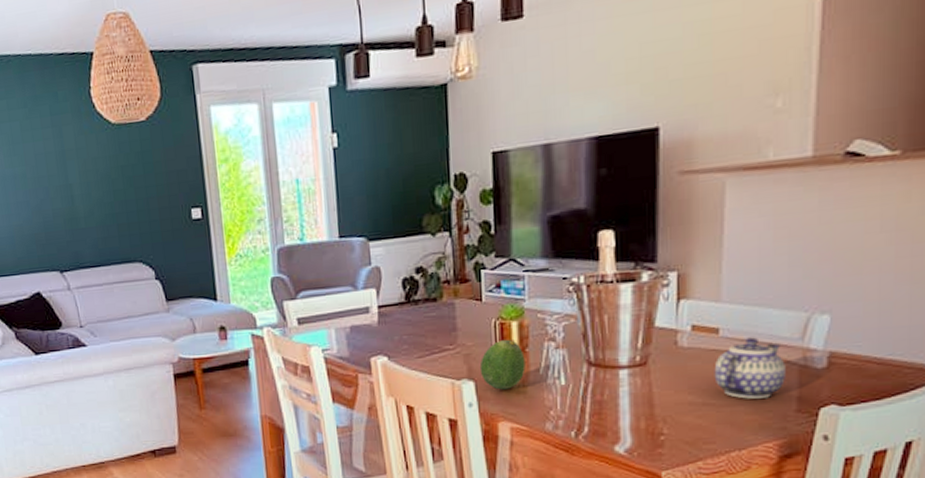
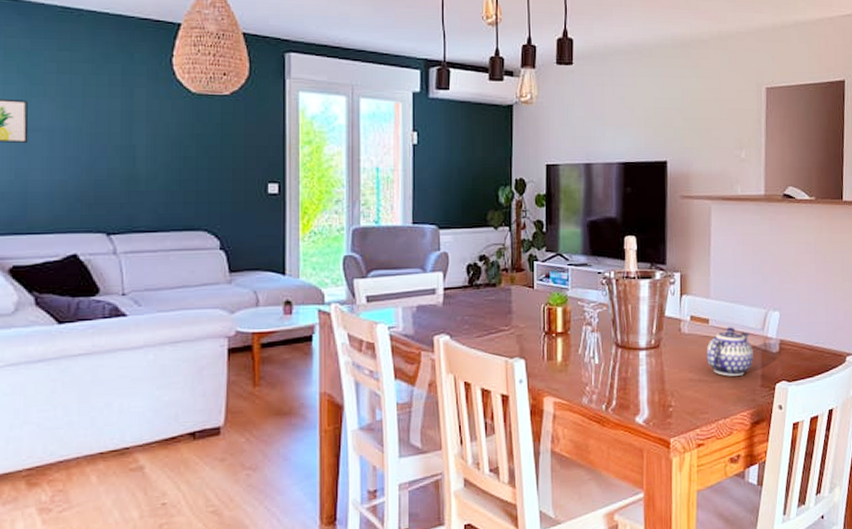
fruit: present [479,338,526,390] -> none [530,322,567,368]

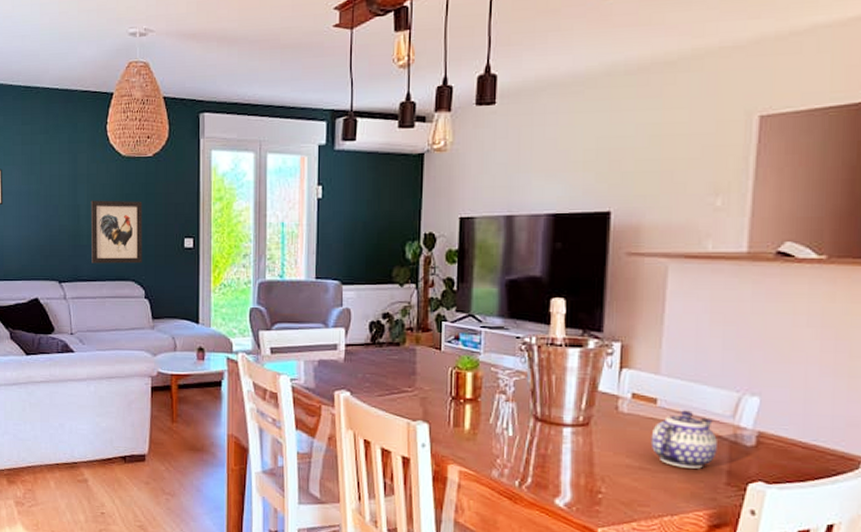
wall art: none [150,140,217,212] -> present [90,200,143,264]

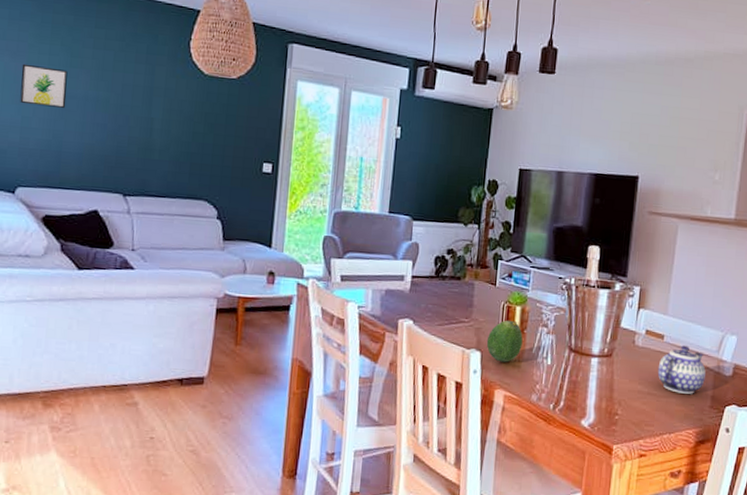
wall art: present [90,200,143,264] -> none [162,115,222,184]
fruit: none [434,387,477,435] -> present [486,320,523,362]

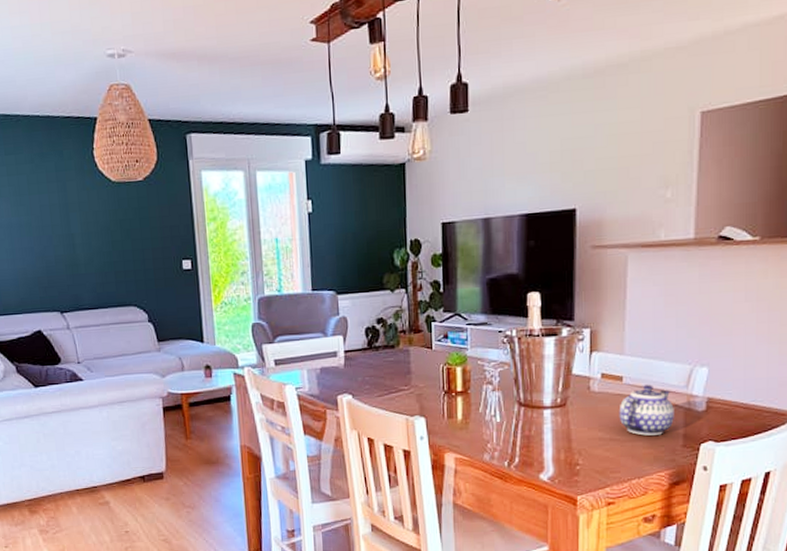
fruit: present [486,320,523,362] -> none [429,381,468,425]

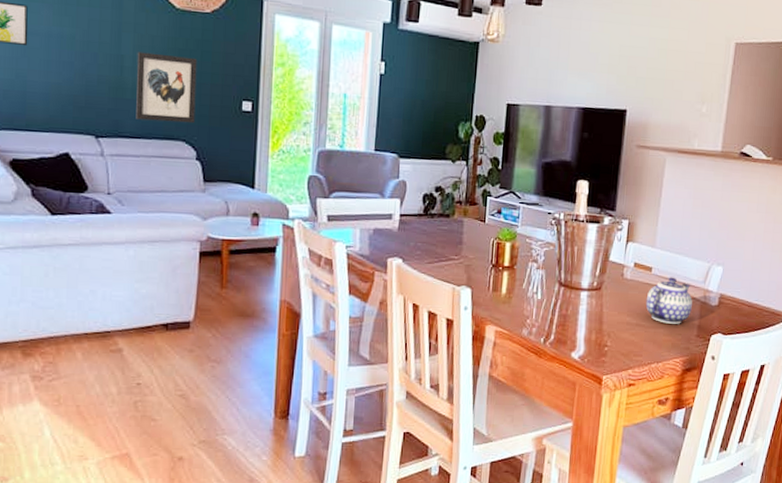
wall art: none [84,226,143,292] -> present [136,52,198,124]

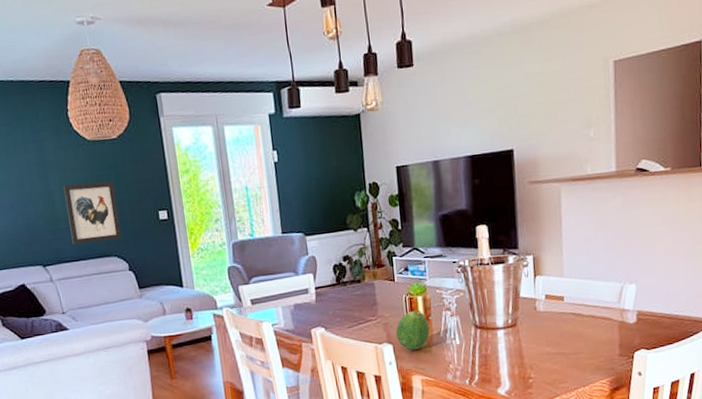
fruit: none [476,256,513,298] -> present [395,310,430,350]
teapot: present [645,277,693,324] -> none [562,302,610,348]

